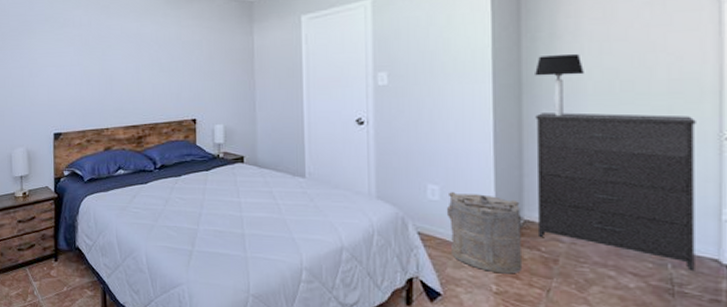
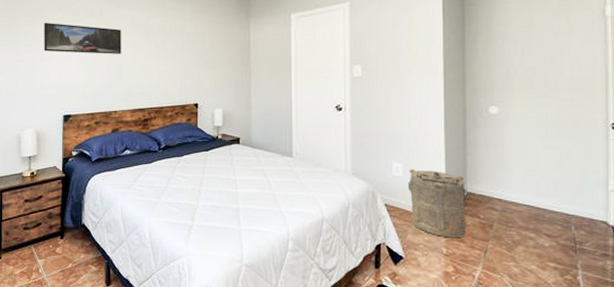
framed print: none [31,36,112,68] -> present [44,22,121,54]
table lamp: present [535,53,584,116] -> none [475,54,511,105]
dresser: present [535,112,696,270] -> none [476,103,591,231]

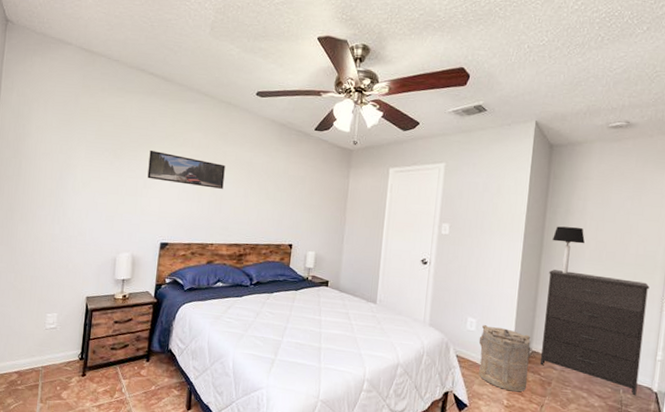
table lamp: none [475,54,511,105] -> present [552,226,585,273]
dresser: none [476,103,591,231] -> present [540,270,650,395]

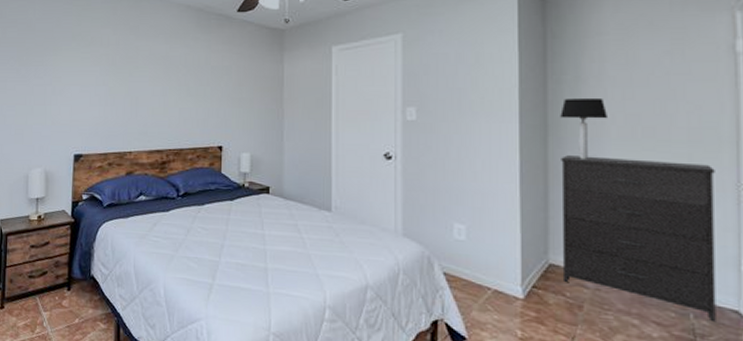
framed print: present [147,150,225,189] -> none [56,53,139,89]
laundry hamper: present [479,325,533,392] -> none [472,232,551,320]

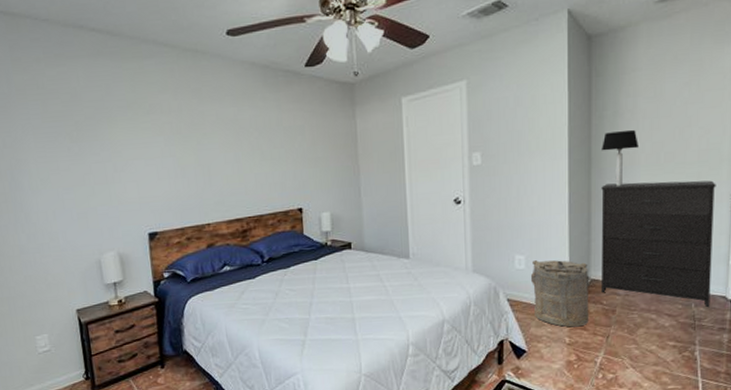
laundry hamper: none [472,232,551,320] -> present [530,260,592,328]

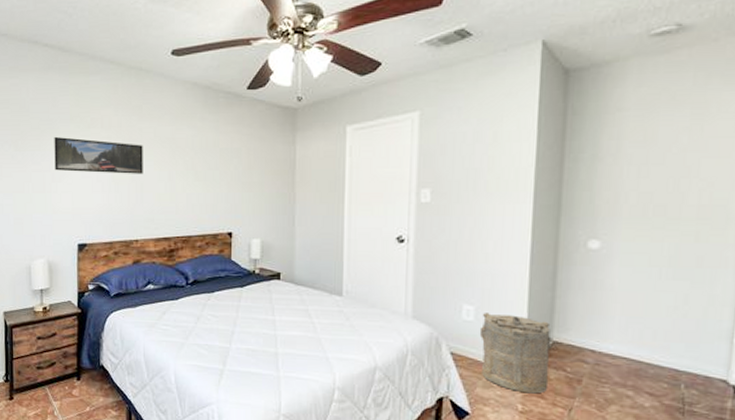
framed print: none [112,125,209,161] -> present [54,136,143,174]
dresser: present [601,180,716,307] -> none [566,235,720,390]
table lamp: present [602,129,638,186] -> none [574,176,621,239]

